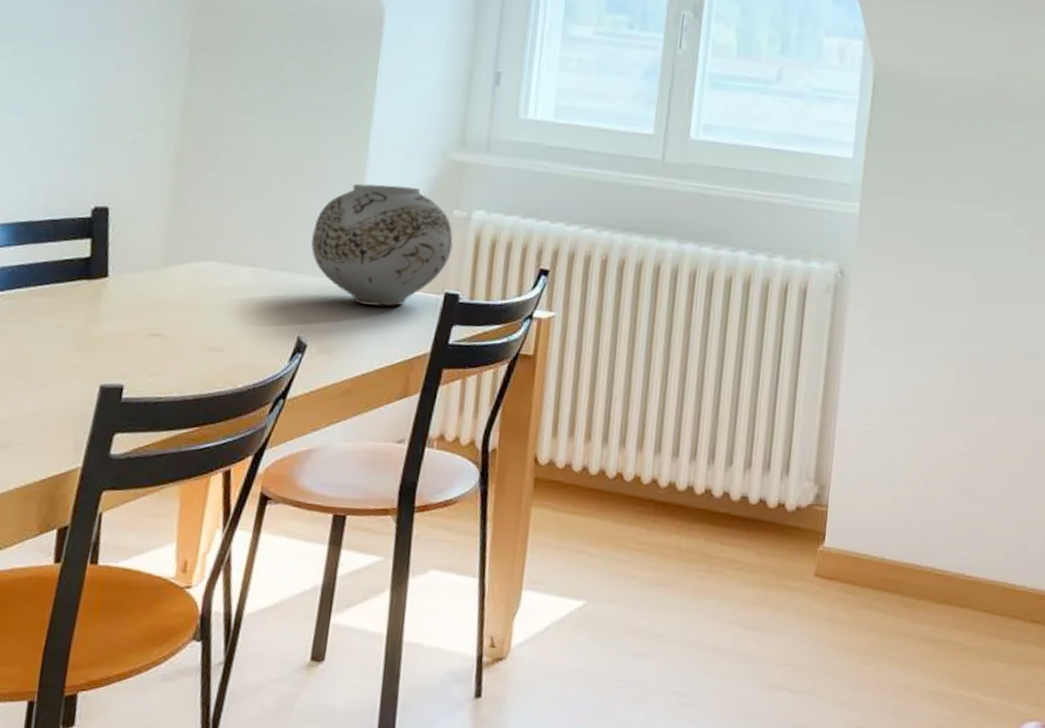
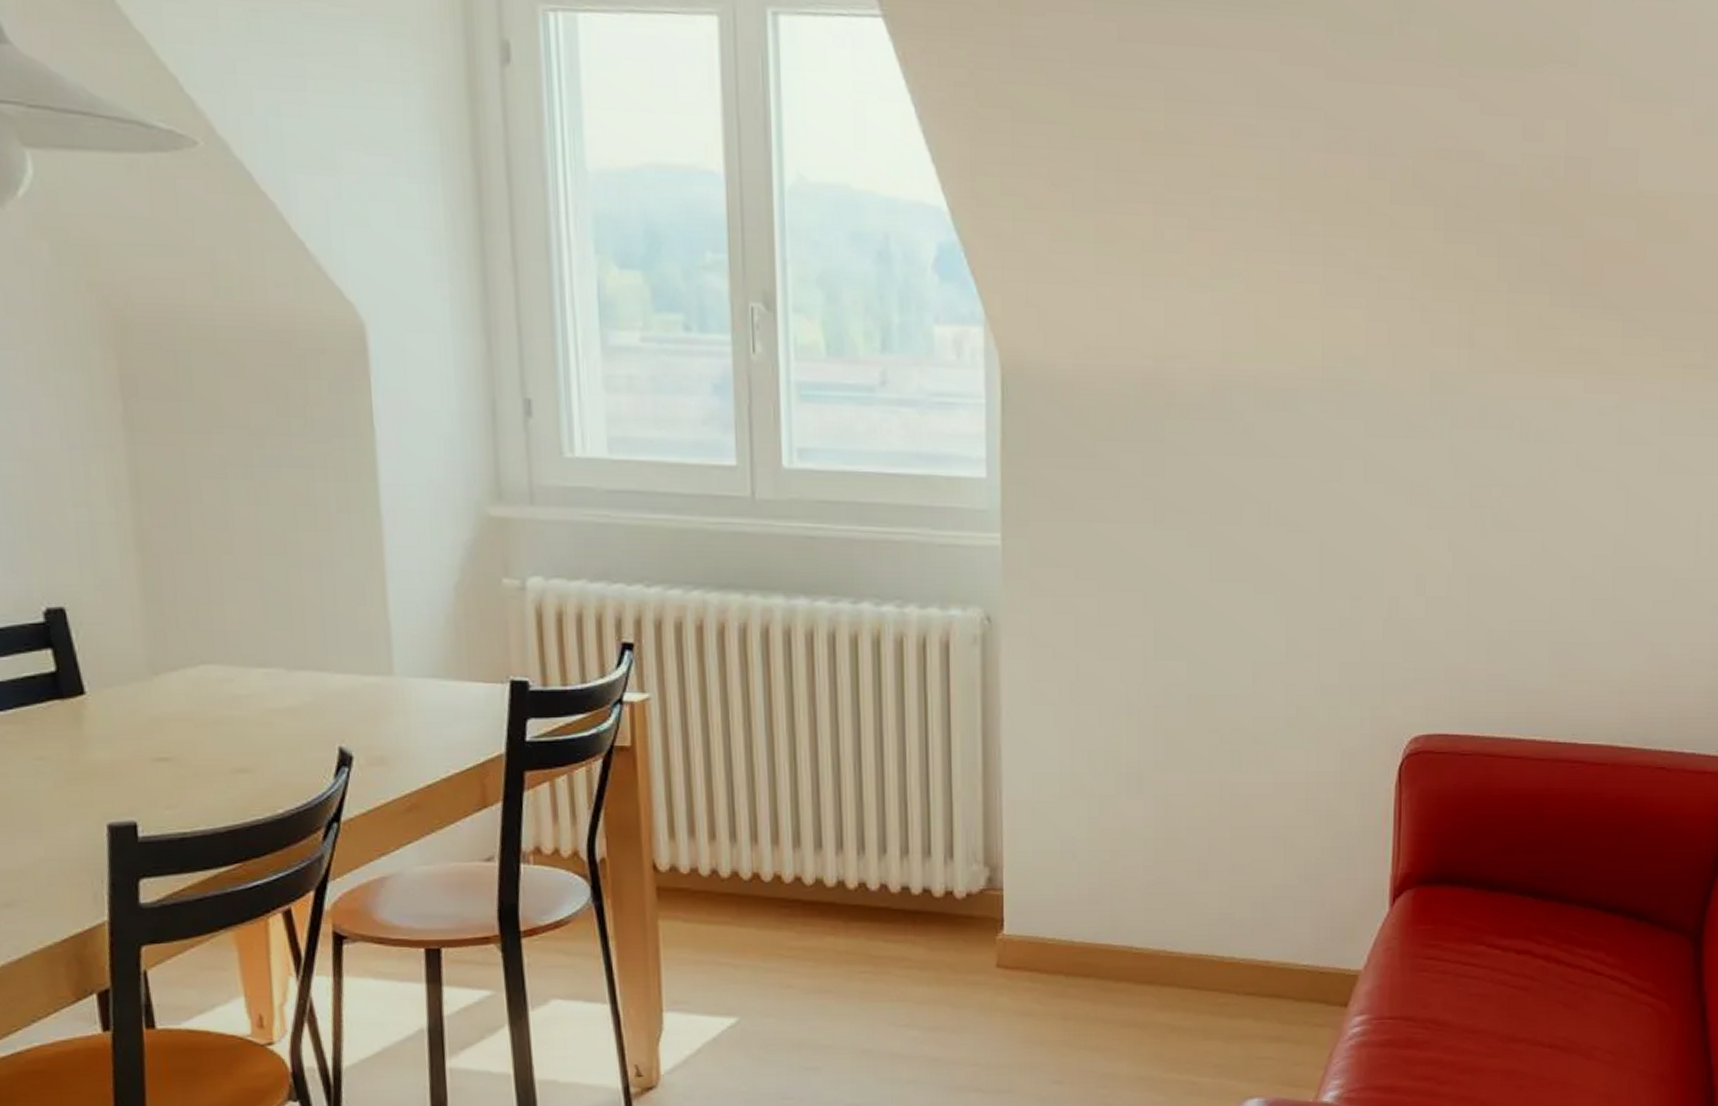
vase: present [311,183,453,306] -> none [330,553,509,704]

